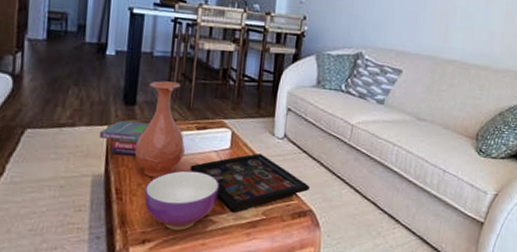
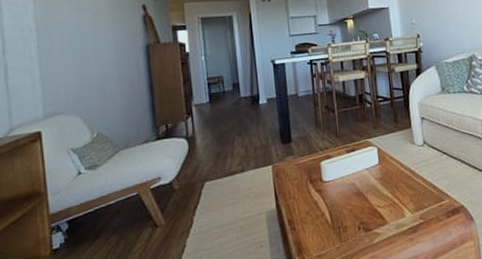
books: present [98,121,149,156] -> none [265,156,306,190]
vase: present [134,80,185,178] -> none [297,115,341,204]
bowl: present [144,170,220,230] -> none [312,190,378,249]
decorative tray: present [190,153,311,213] -> none [348,163,457,222]

